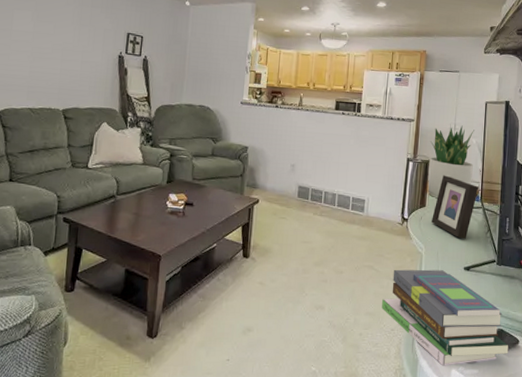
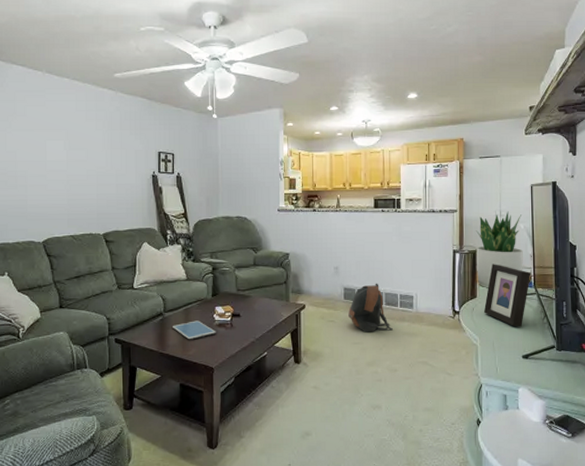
tablet: none [123,206,167,225] -> present [171,320,216,340]
backpack: none [300,184,343,232] -> present [348,283,393,331]
books: present [382,269,509,366] -> none [440,360,576,457]

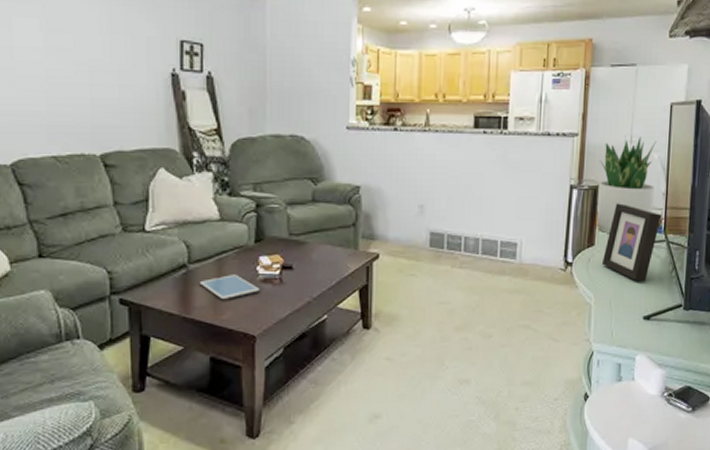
backpack: present [348,283,393,331] -> none [434,226,489,288]

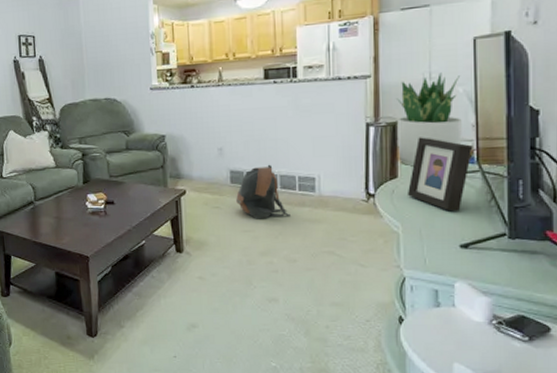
tablet: present [199,274,260,300] -> none [43,208,90,228]
backpack: none [434,226,489,288] -> present [236,164,290,218]

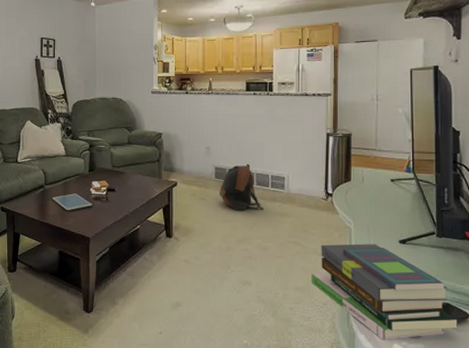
tablet: none [43,208,90,228] -> present [52,193,92,211]
books: none [351,250,535,360] -> present [311,244,458,341]
planter: present [397,72,462,167] -> none [351,95,401,172]
picture frame: present [407,137,473,211] -> none [358,148,410,212]

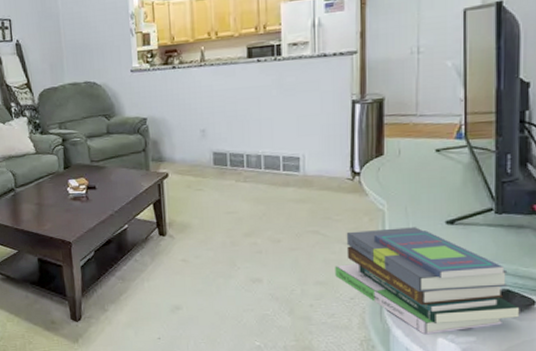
tablet: present [52,193,92,211] -> none [24,195,71,215]
backpack: present [219,163,264,210] -> none [219,145,274,200]

